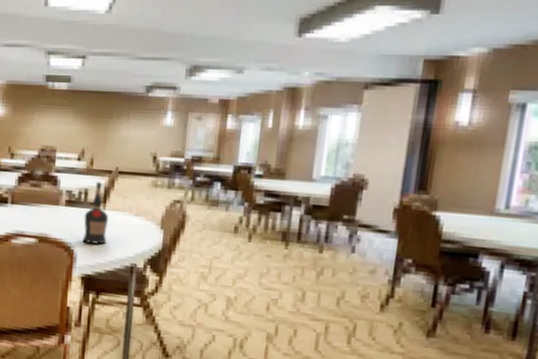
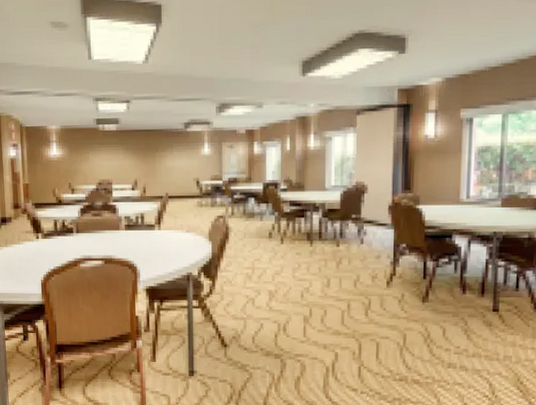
liquor bottle: present [82,182,109,245] -> none [142,207,165,260]

